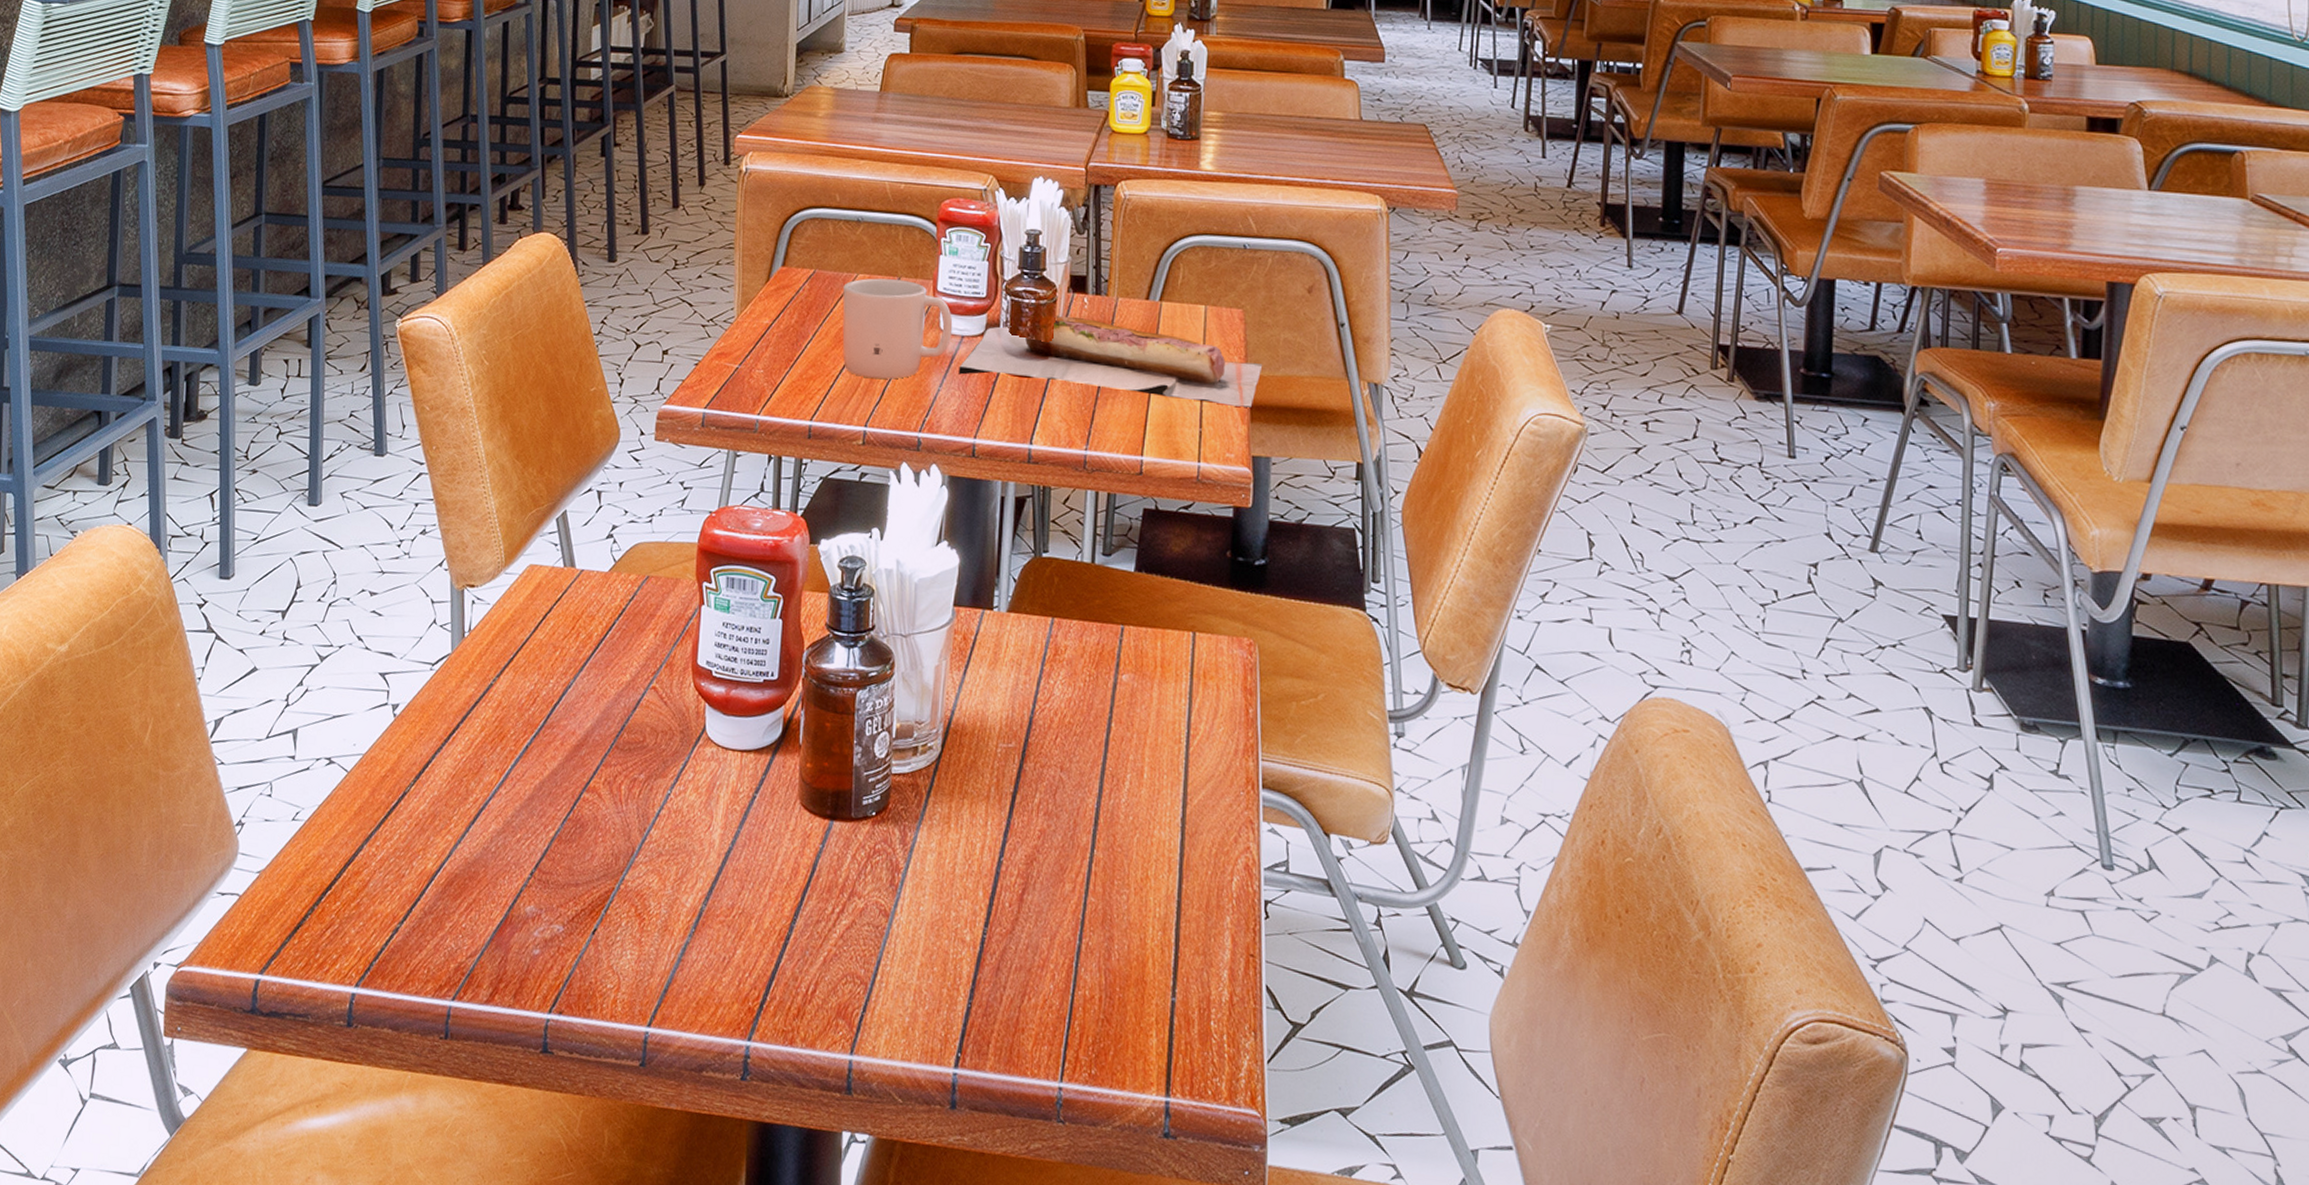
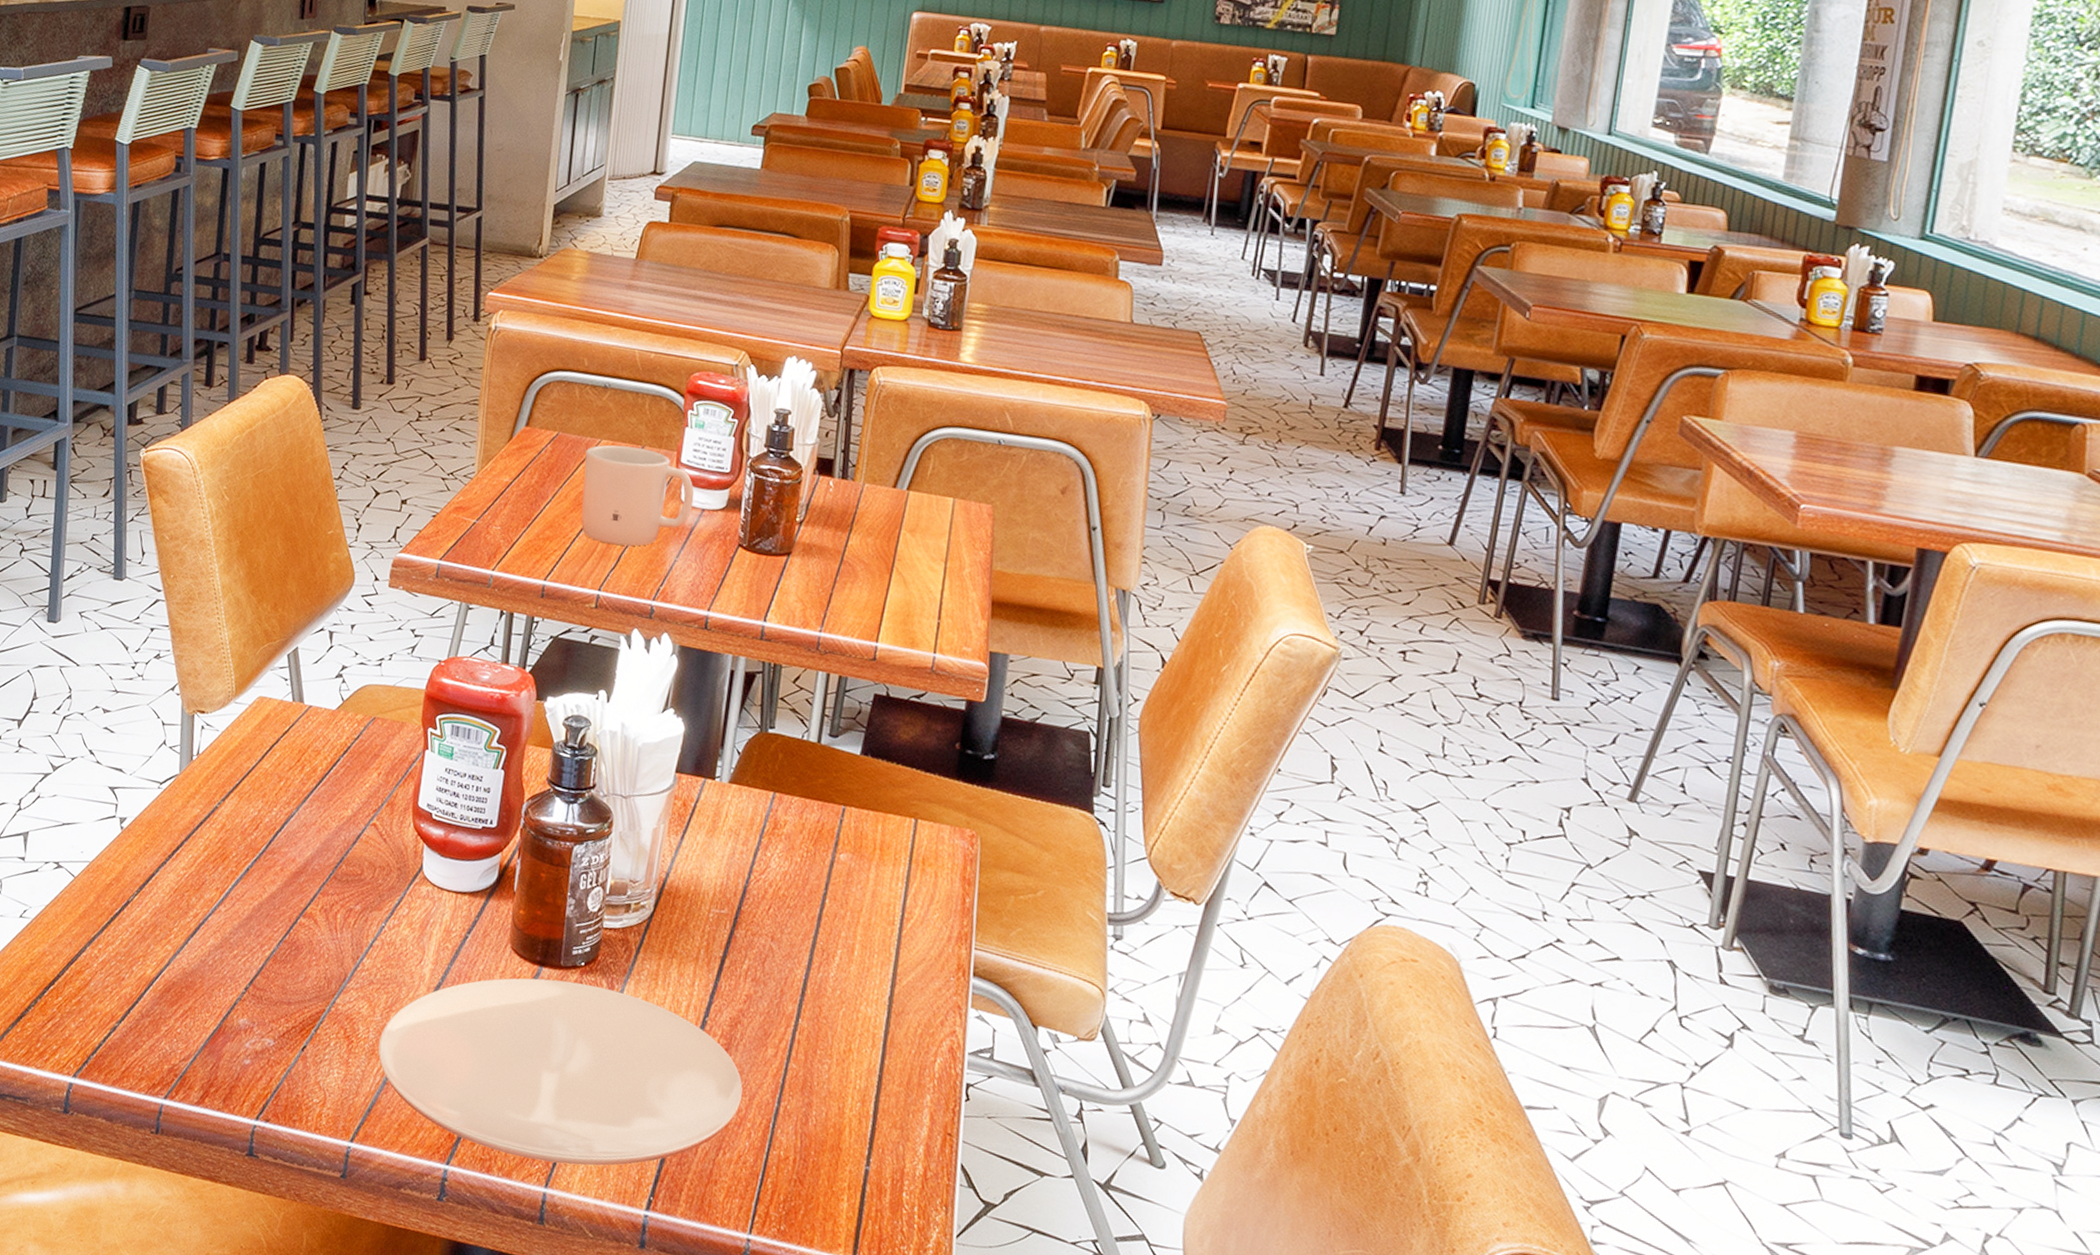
plate: none [670,833,1044,1028] -> present [378,977,743,1166]
sandwich: present [958,316,1263,409] -> none [696,497,1009,605]

